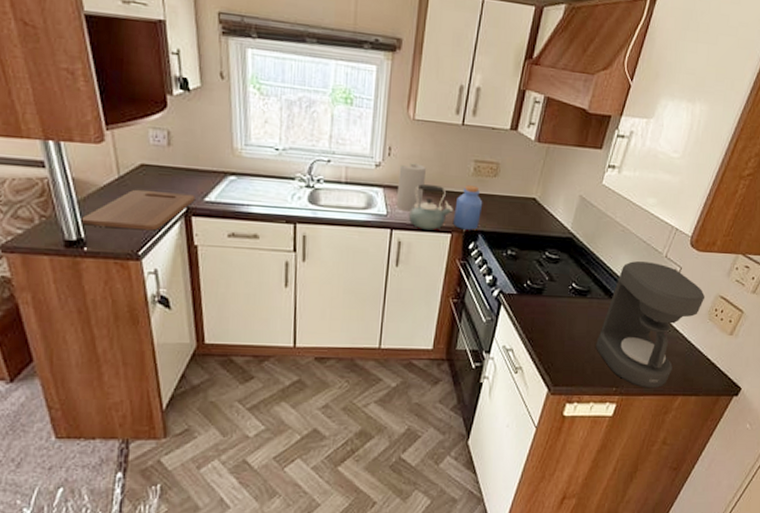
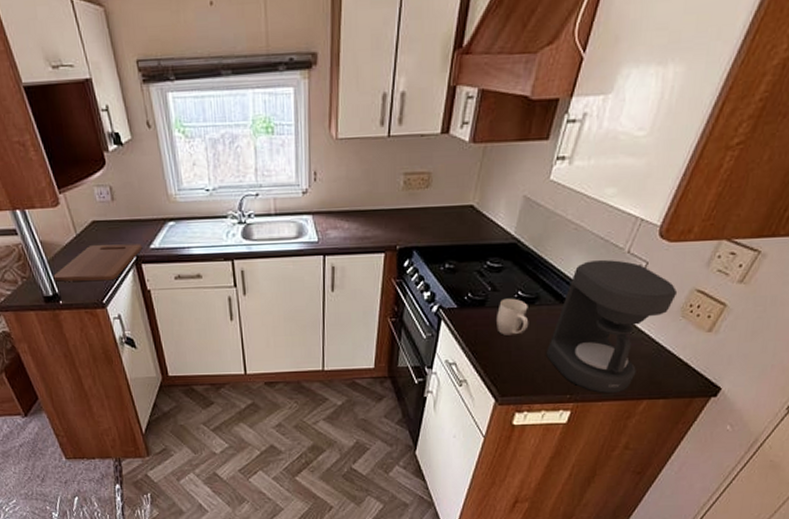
paper towel holder: present [396,163,427,213] -> none [326,185,355,237]
kettle: present [408,184,453,231] -> none [339,205,385,253]
jar: present [452,185,483,230] -> none [385,200,416,248]
mug: none [551,289,581,325] -> present [495,298,529,335]

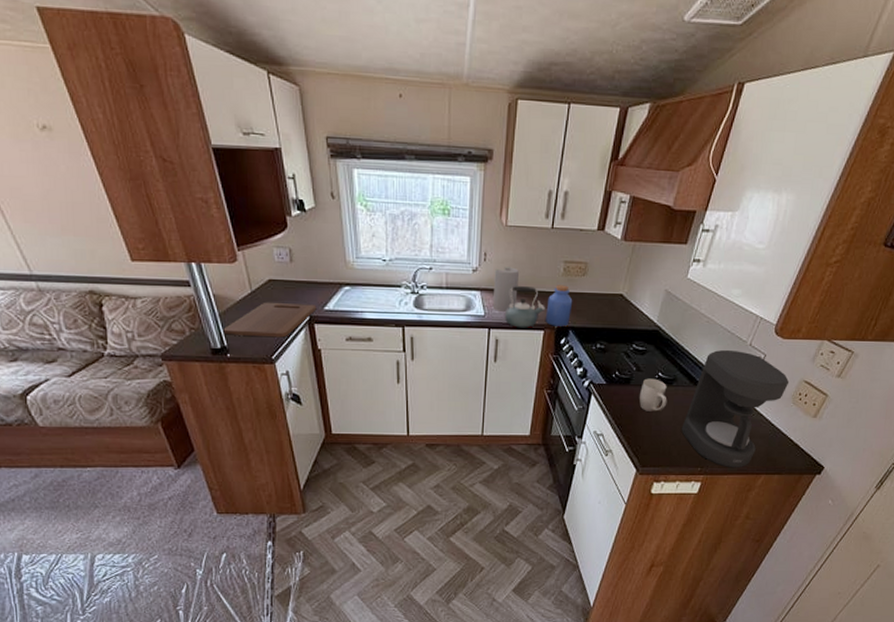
paper towel holder: none [326,185,355,237] -> present [492,267,520,313]
kettle: none [339,205,385,253] -> present [504,286,545,328]
jar: none [385,200,416,248] -> present [545,285,573,327]

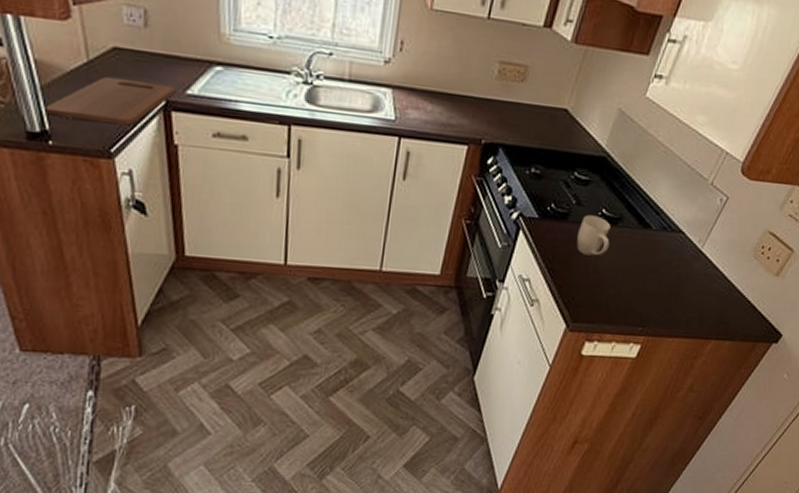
paper towel holder: present [492,267,520,313] -> none [406,61,444,119]
kettle: present [504,286,545,328] -> none [420,86,472,141]
jar: present [545,285,573,327] -> none [470,90,507,143]
coffee maker: present [681,350,790,468] -> none [623,187,753,331]

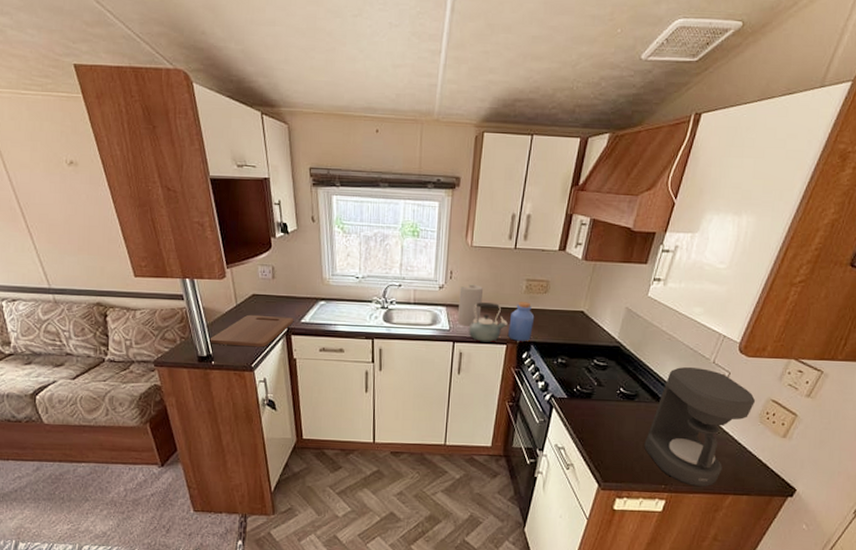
paper towel holder: none [406,61,444,119] -> present [457,284,484,327]
kettle: none [420,86,472,141] -> present [468,302,508,342]
jar: none [470,90,507,143] -> present [507,302,535,341]
mug: present [576,215,611,256] -> none [600,393,629,427]
coffee maker: none [623,187,753,331] -> present [644,367,756,487]

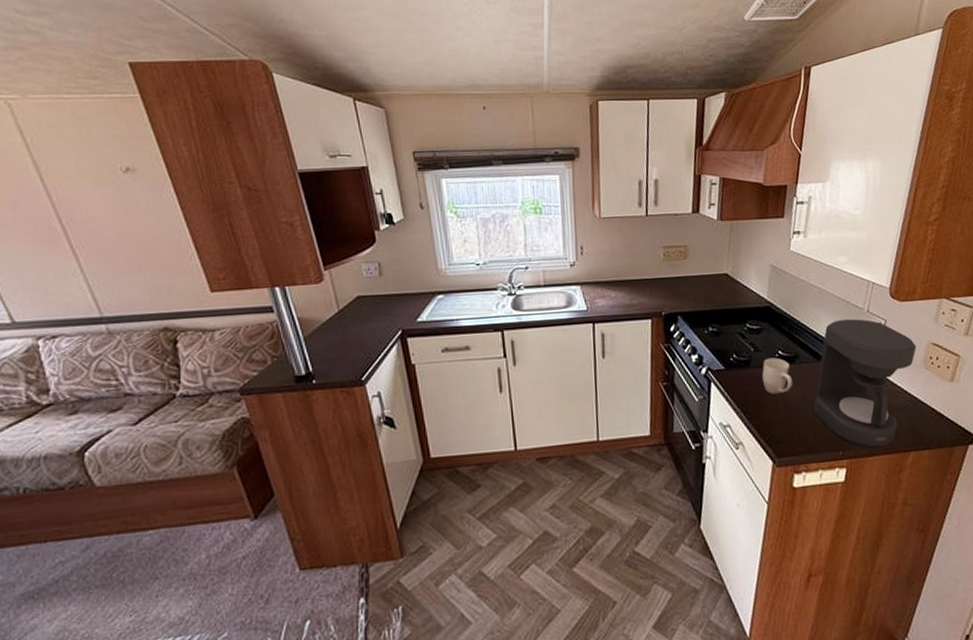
cutting board: present [209,314,294,348] -> none [308,317,409,360]
paper towel holder: present [457,284,484,327] -> none [593,258,620,305]
kettle: present [468,302,508,342] -> none [607,275,650,320]
jar: present [507,302,535,341] -> none [650,270,678,314]
mug: none [600,393,629,427] -> present [761,357,793,395]

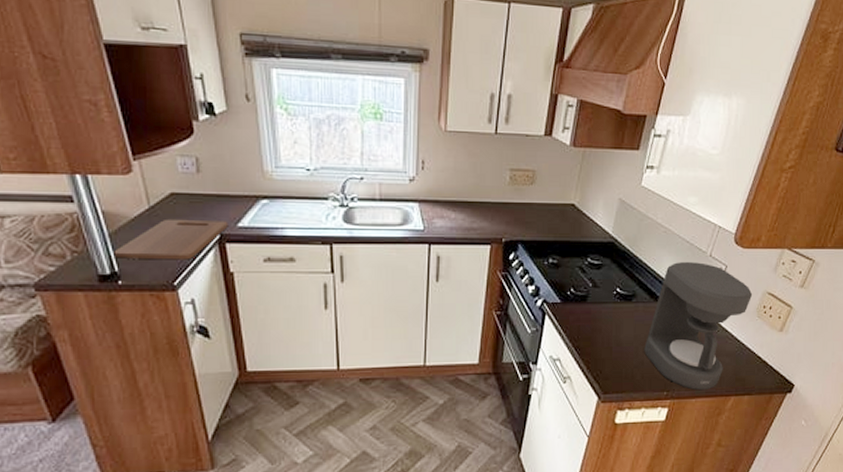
cutting board: none [308,317,409,360] -> present [113,218,228,260]
mug: present [761,357,793,395] -> none [597,295,627,331]

